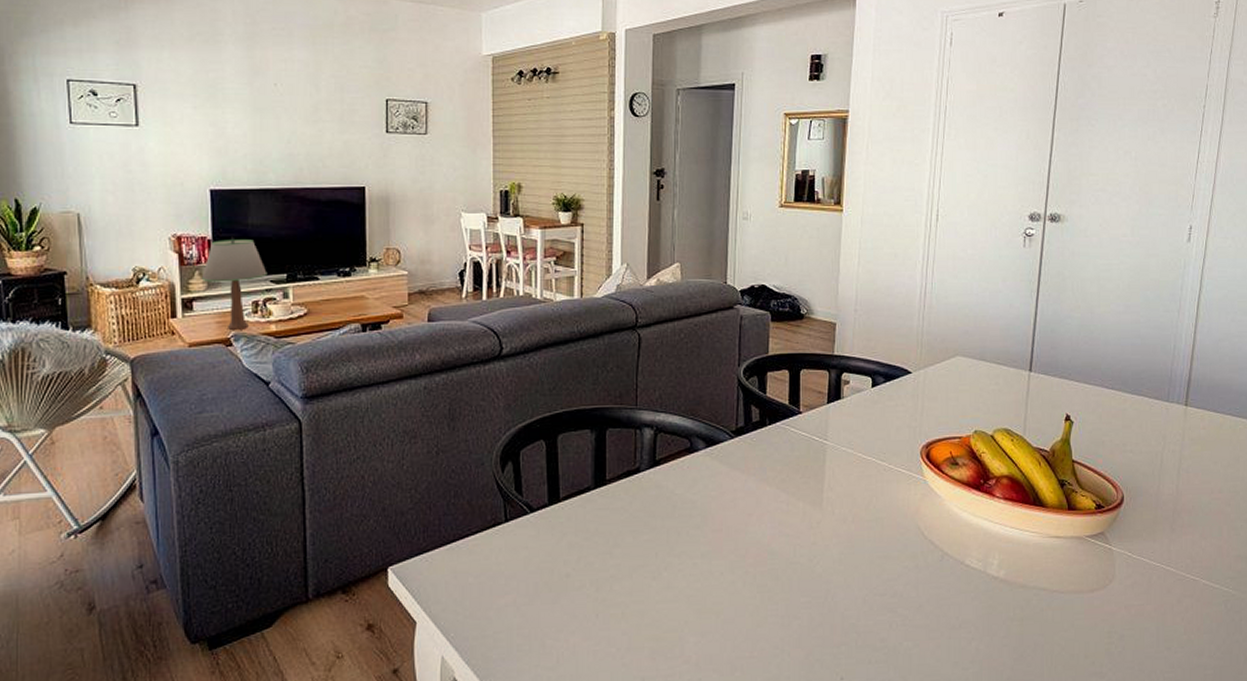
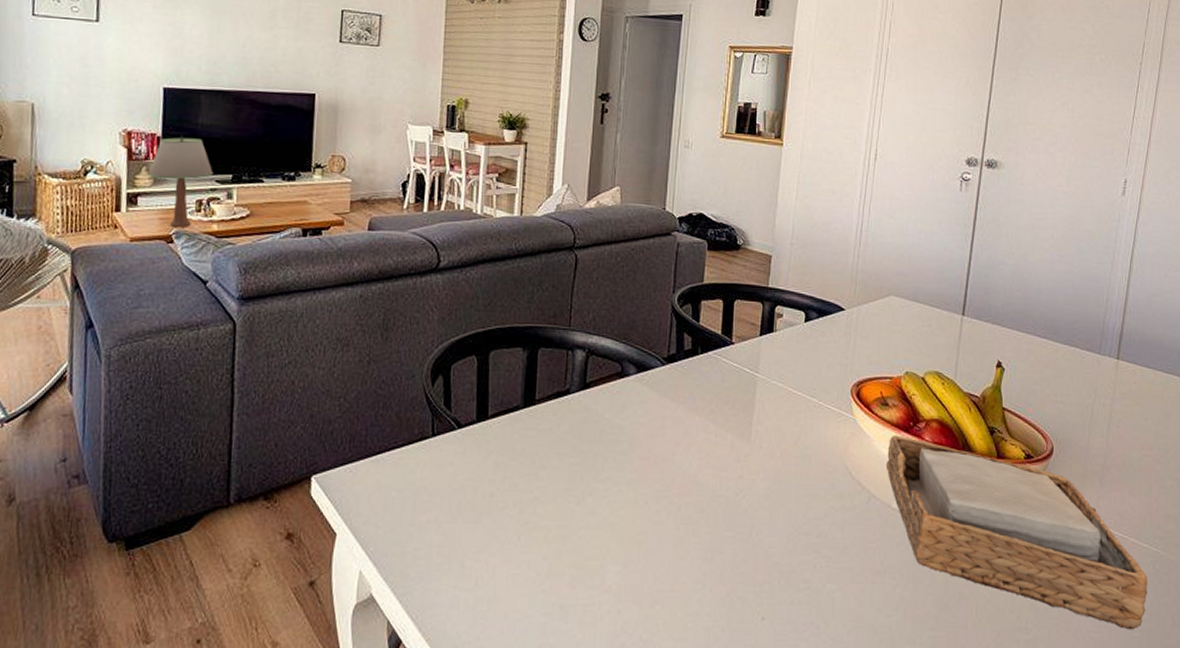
napkin holder: none [957,493,1220,668] -> present [886,435,1148,630]

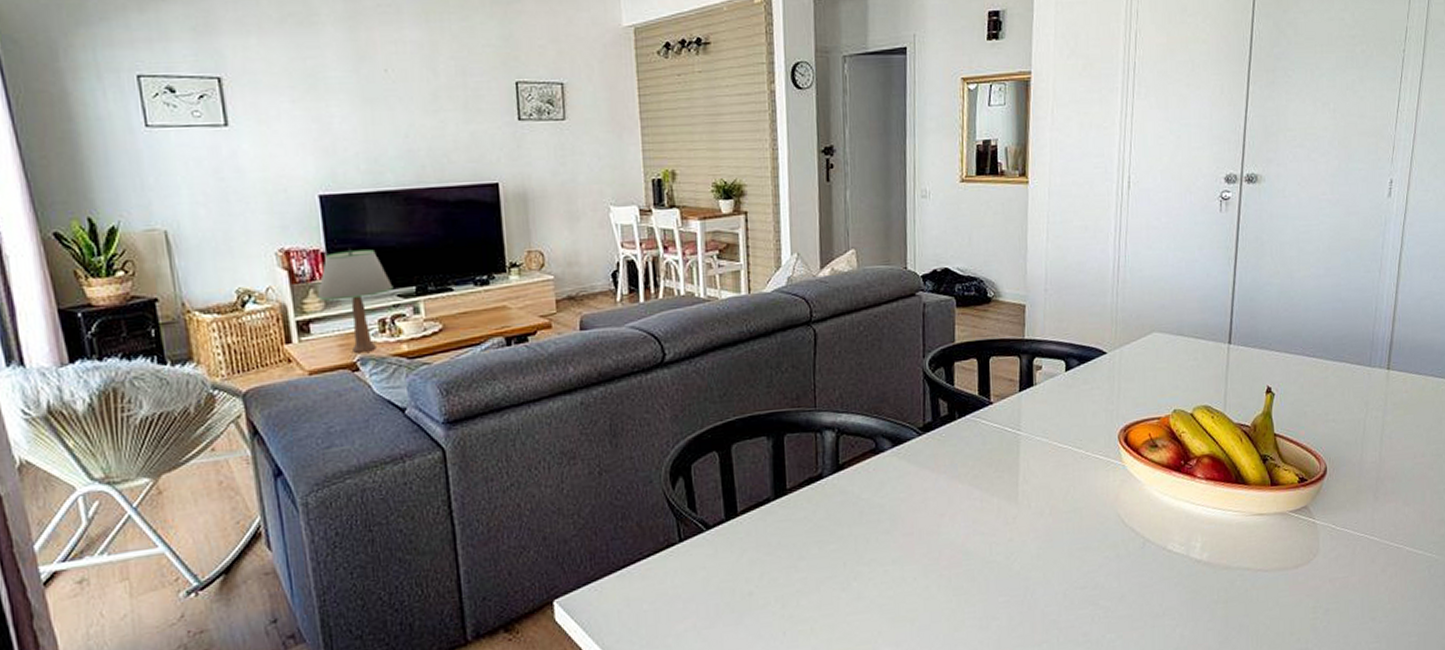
napkin holder: present [886,435,1148,630] -> none [1158,476,1424,636]

